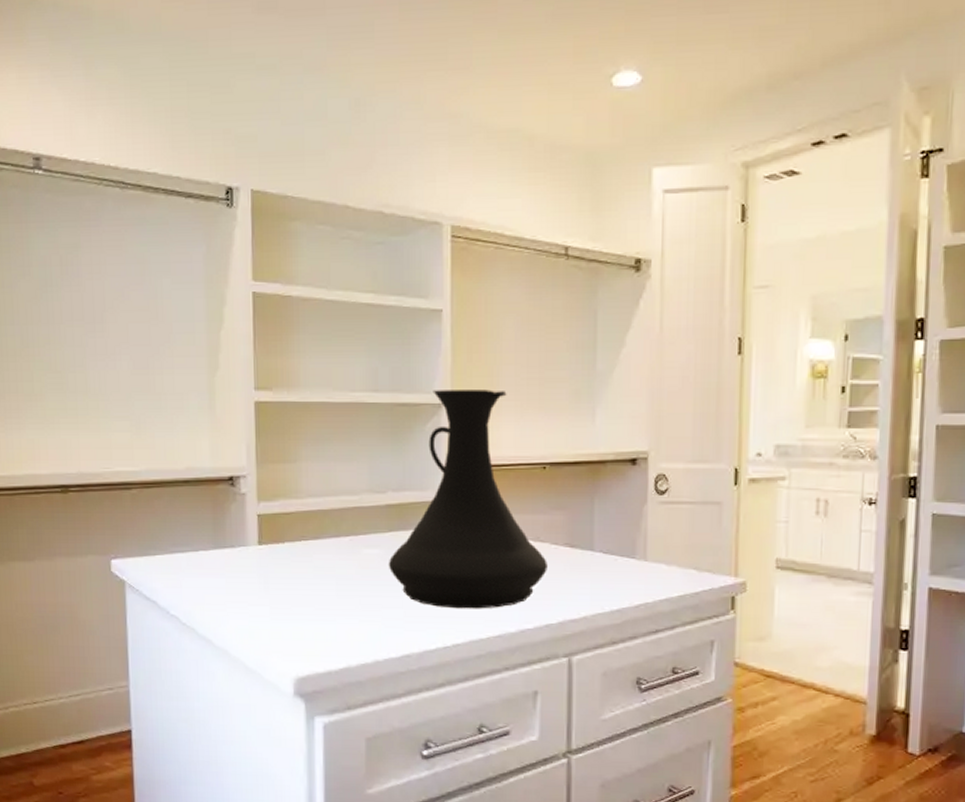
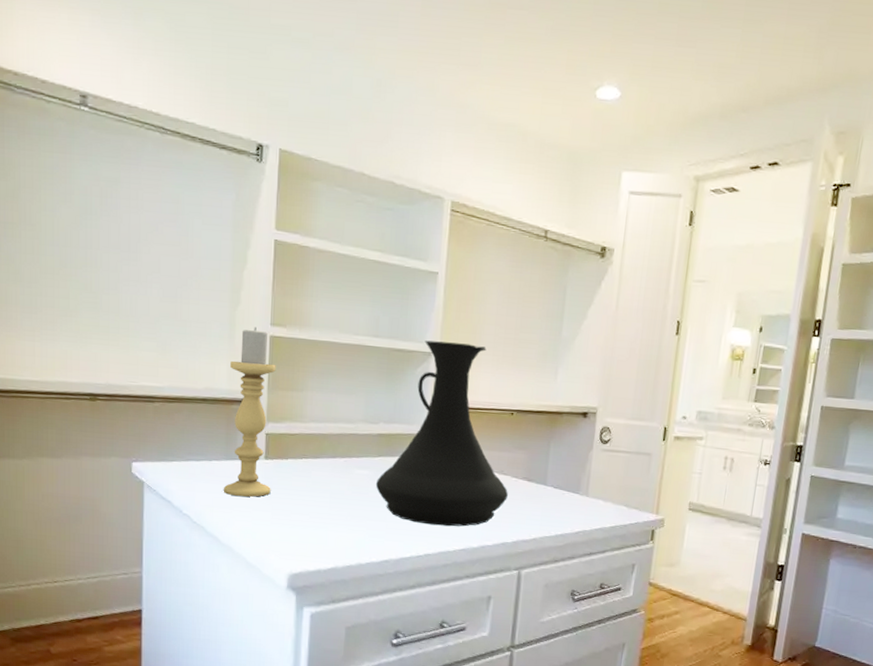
candle holder: none [212,393,268,591] -> present [223,327,276,497]

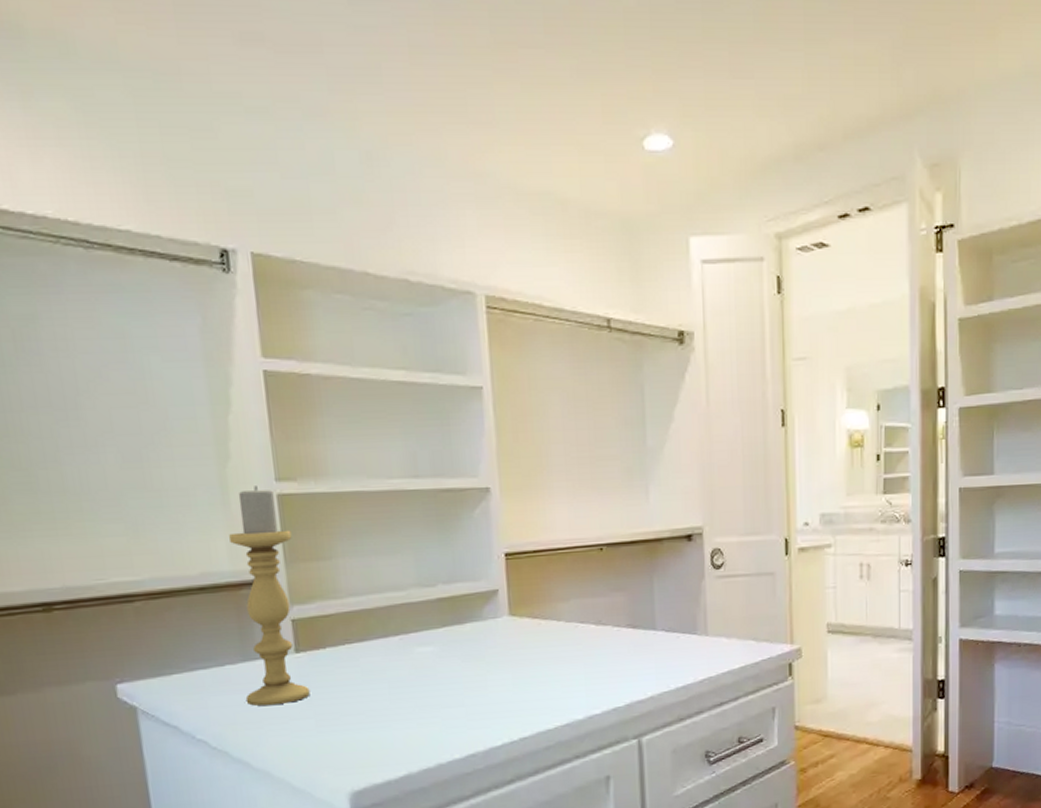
vase: present [375,340,508,527] -> none [444,470,611,702]

